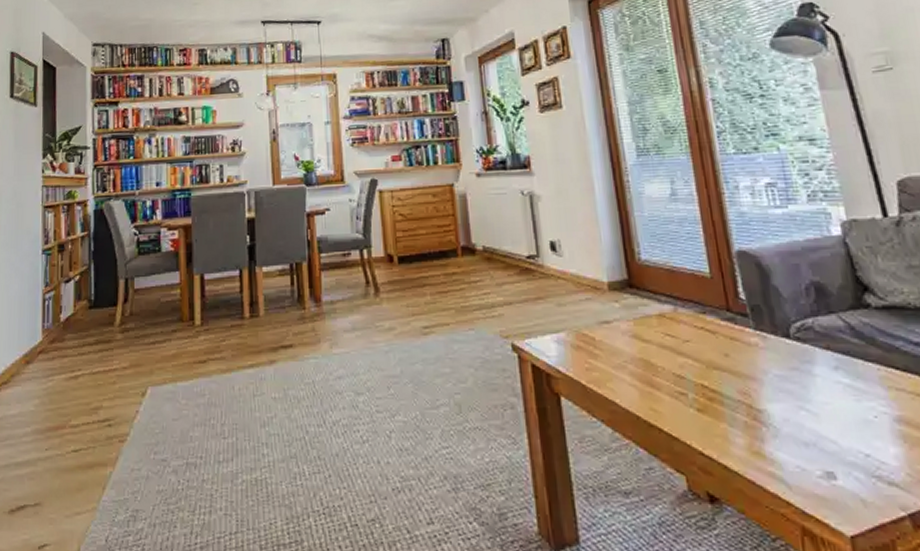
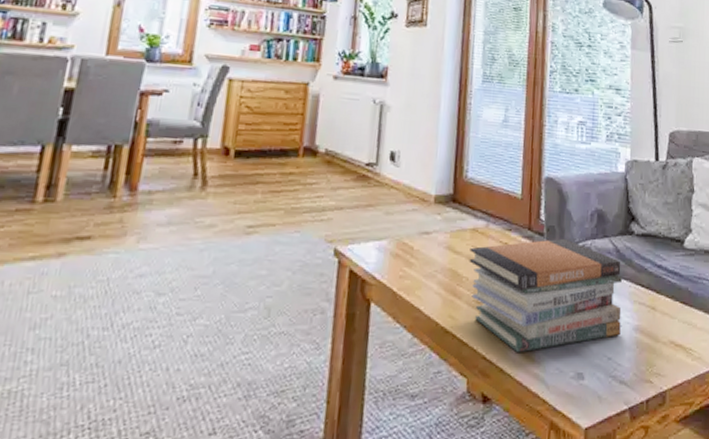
book stack: none [660,318,877,449] -> present [469,238,623,353]

